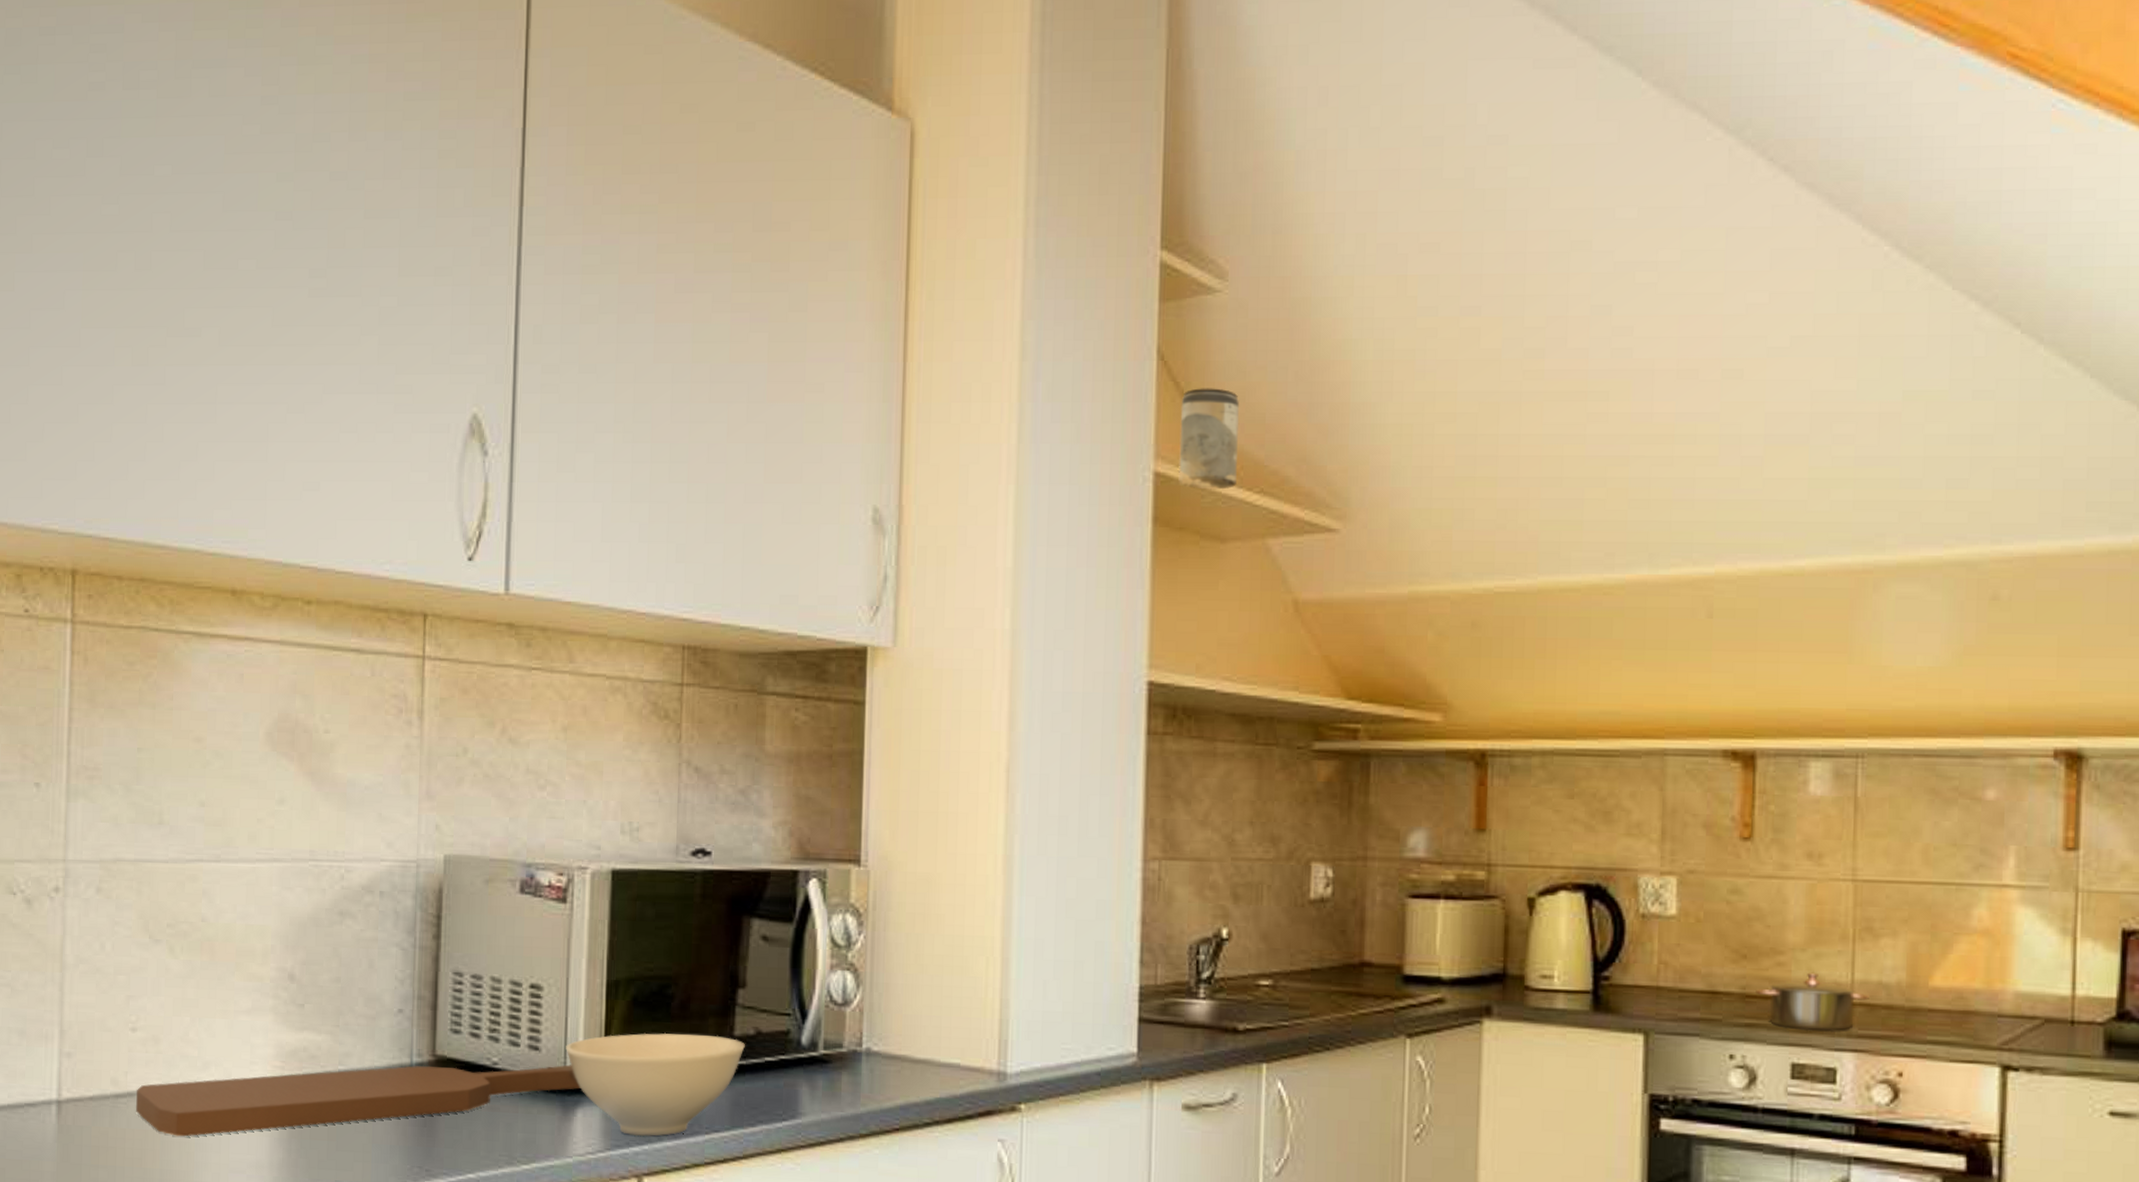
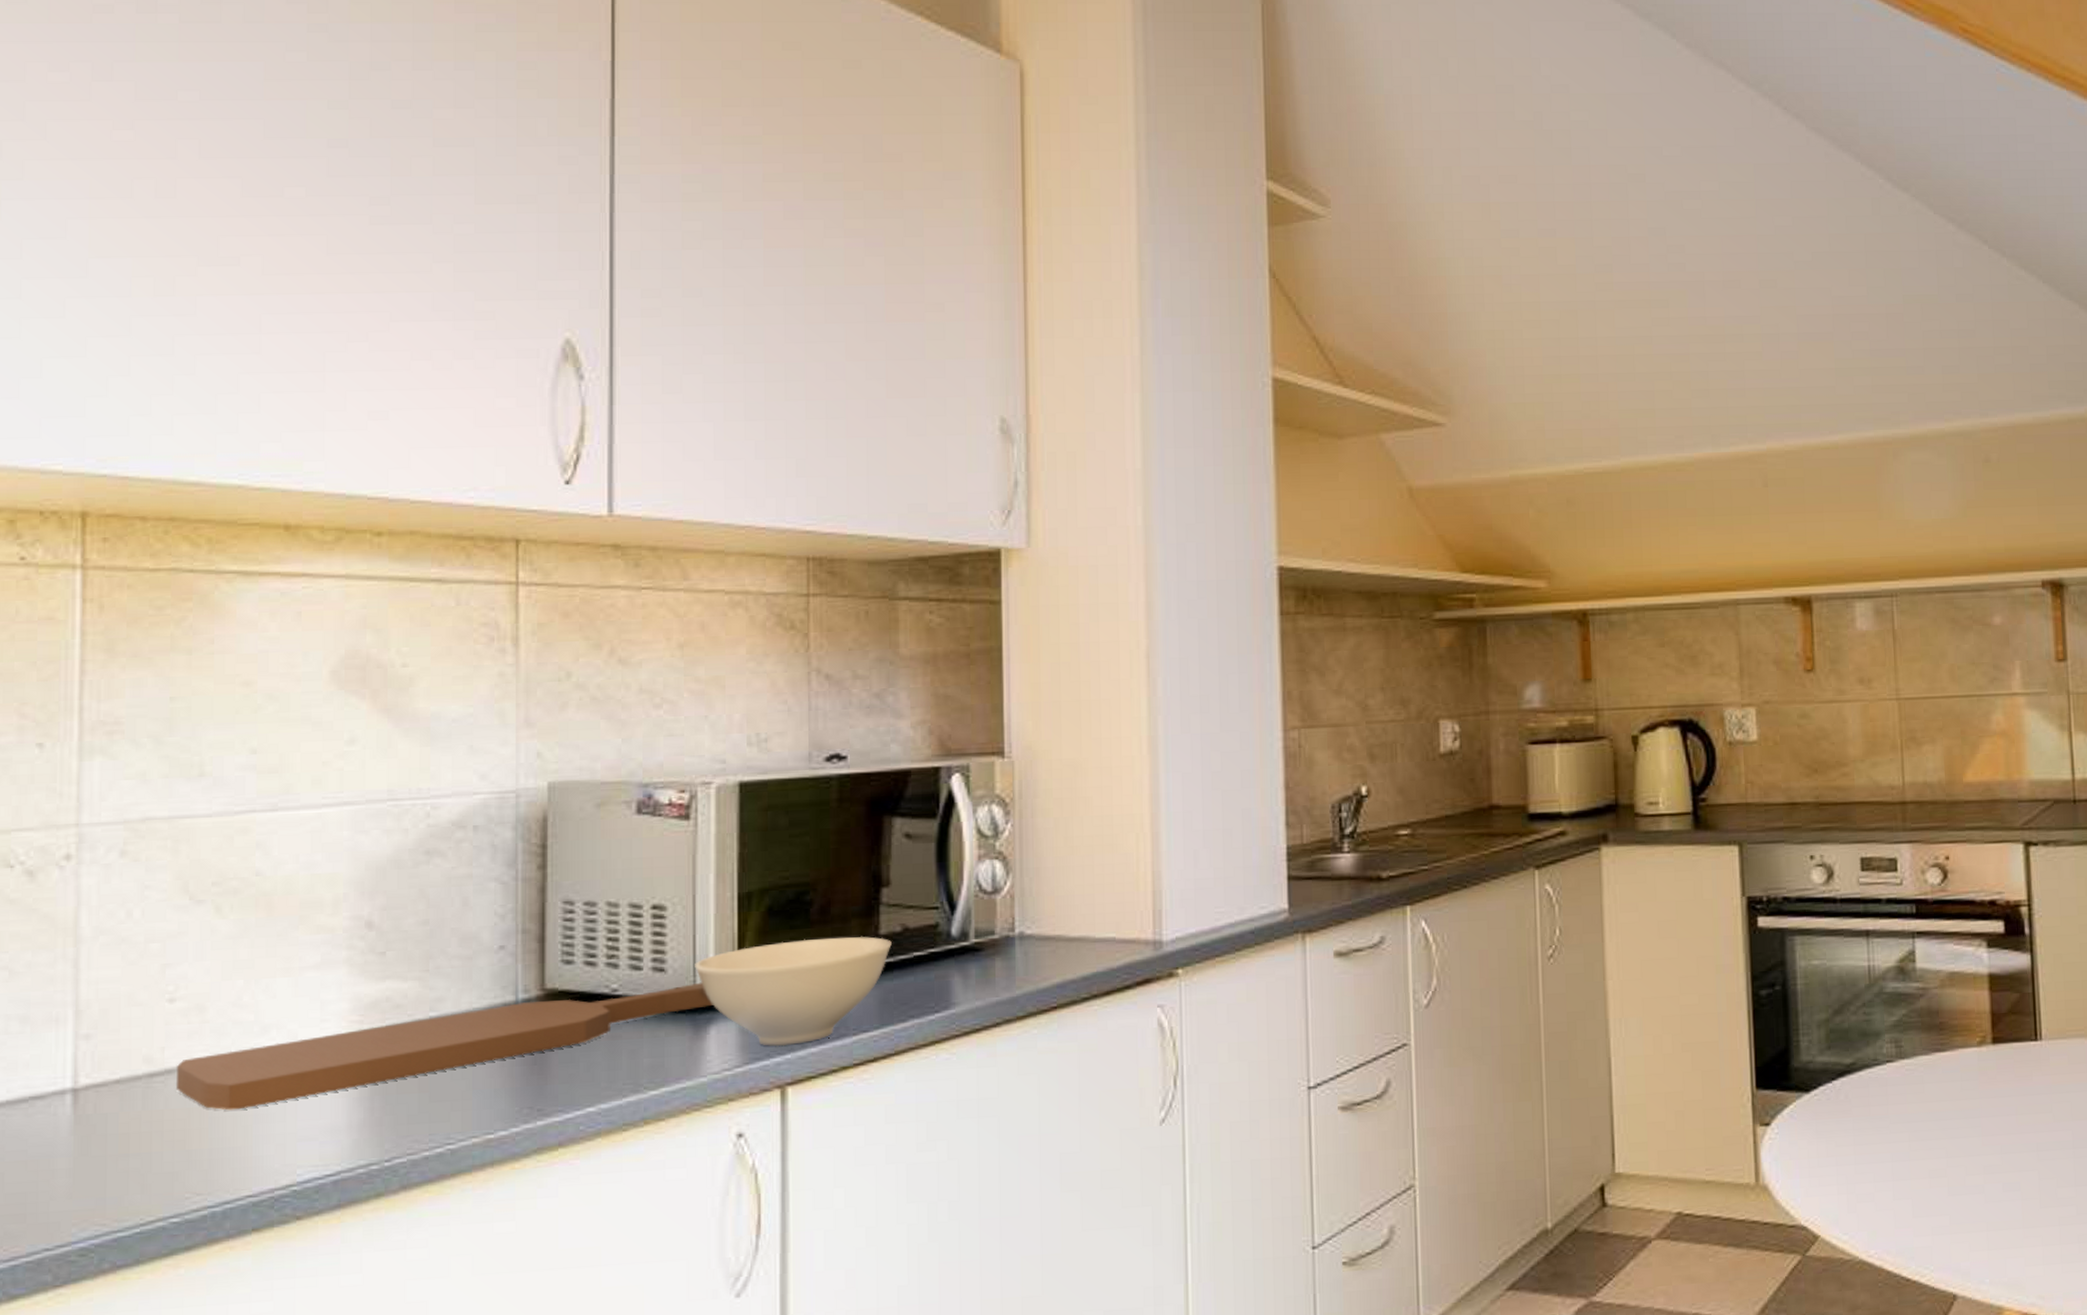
jar: present [1178,388,1239,490] -> none [1294,302,1349,392]
cooking pot: present [1755,972,1869,1032] -> none [1827,779,1918,830]

